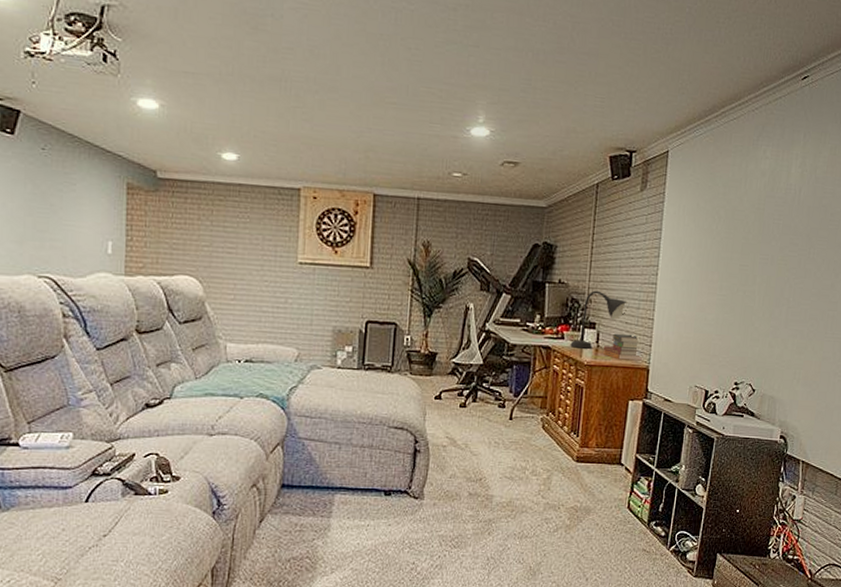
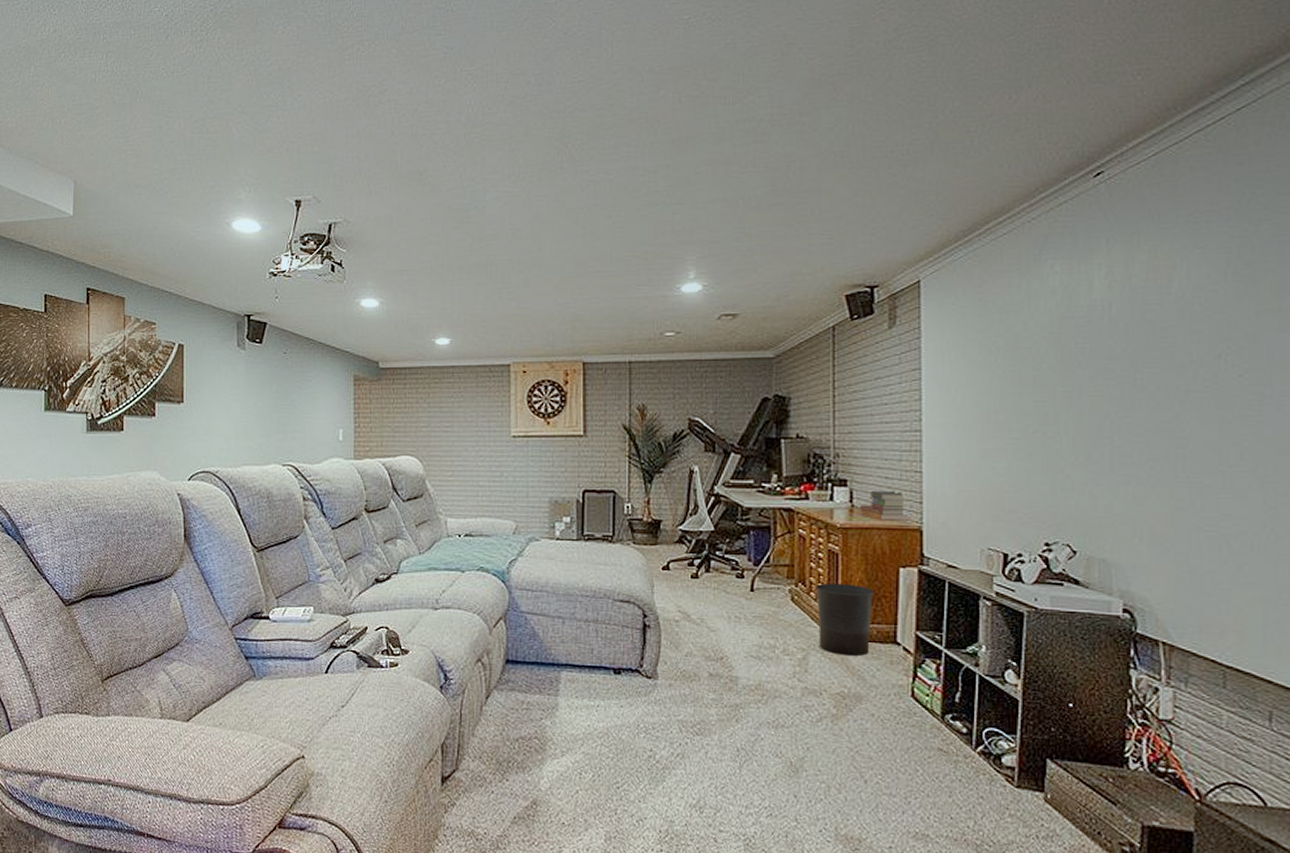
waste bin: none [561,412,609,475] -> present [815,582,875,656]
desk lamp: present [570,290,629,349] -> none [817,443,887,509]

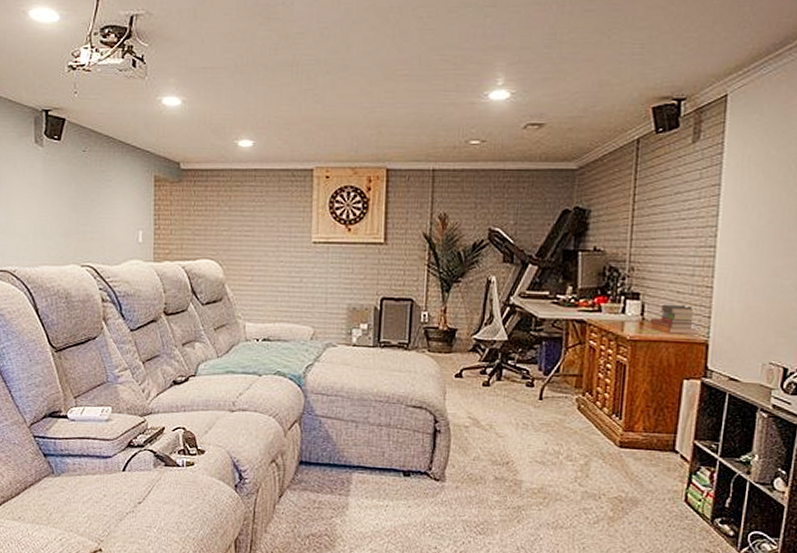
waste bin: present [815,582,875,656] -> none [600,392,658,463]

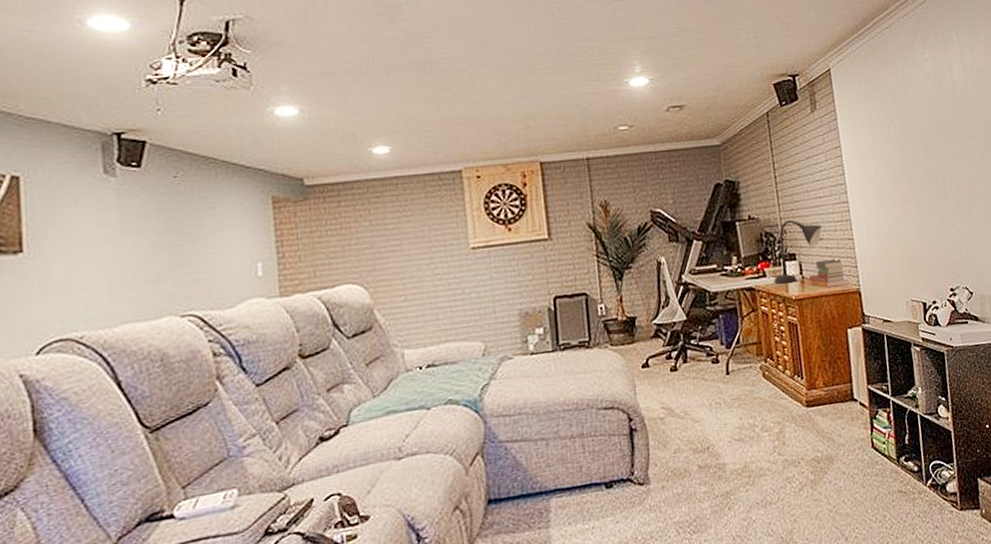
desk lamp: none [609,257,680,322] -> present [774,220,824,284]

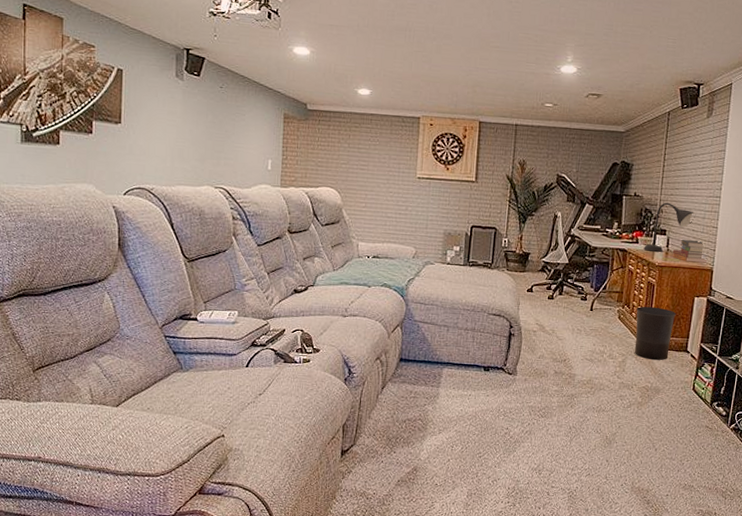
waste bin: none [782,351,834,421] -> present [634,306,677,360]

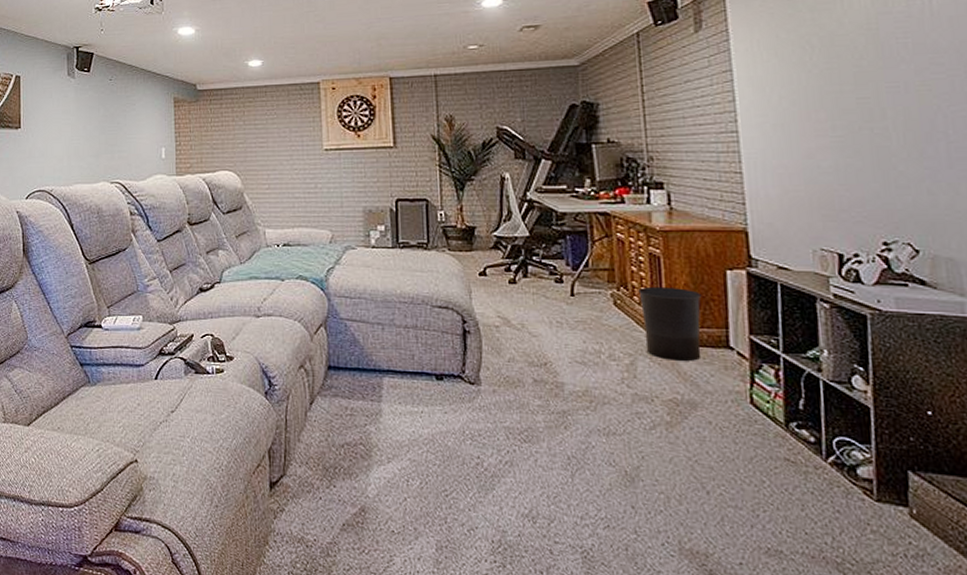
desk lamp: present [643,202,695,252] -> none [634,146,703,212]
books: present [672,239,708,263] -> none [678,192,737,222]

